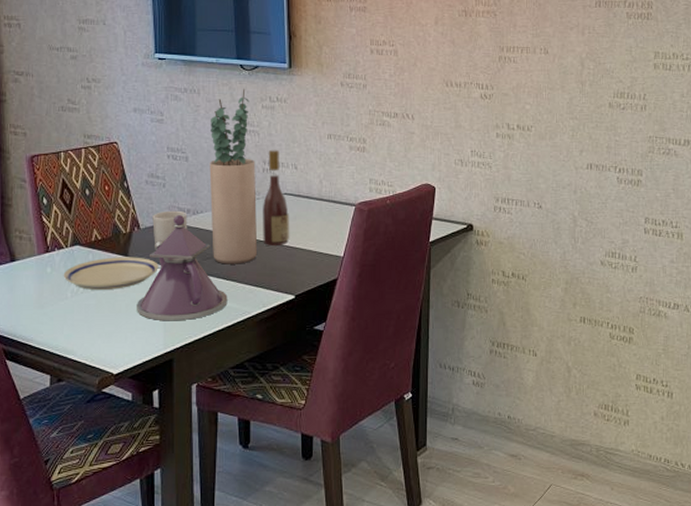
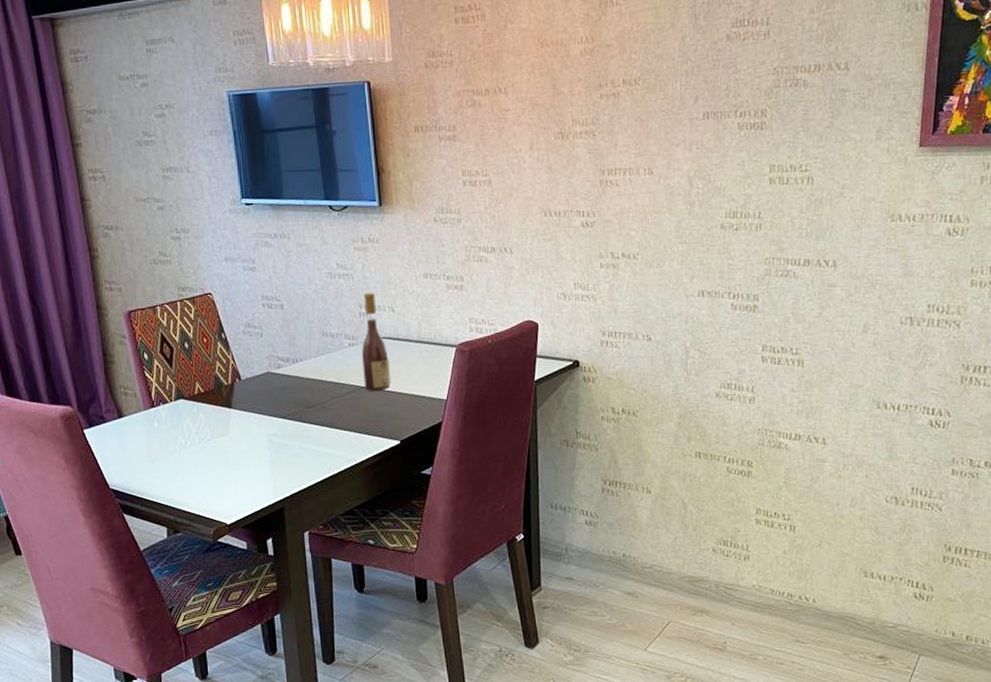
plate: present [63,257,158,290] -> none [170,408,263,443]
teapot: present [137,214,228,321] -> none [244,363,333,471]
mug: present [152,210,188,244] -> none [252,359,288,395]
vase: present [209,88,258,265] -> none [303,230,360,412]

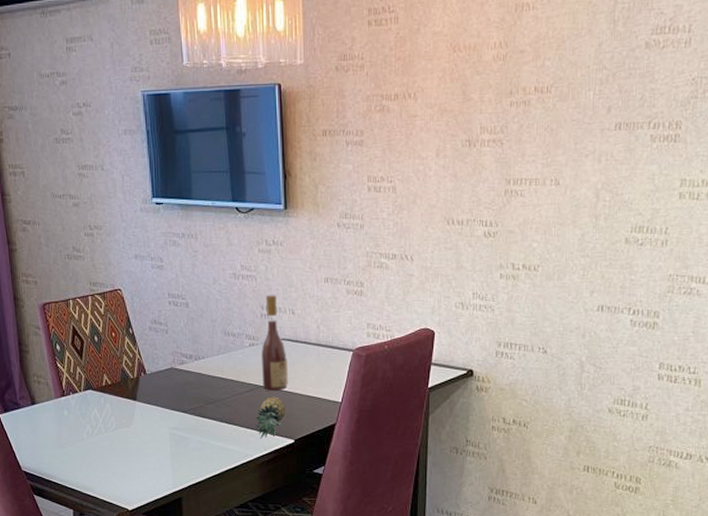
fruit: none [358,397,390,442] -> present [255,397,286,439]

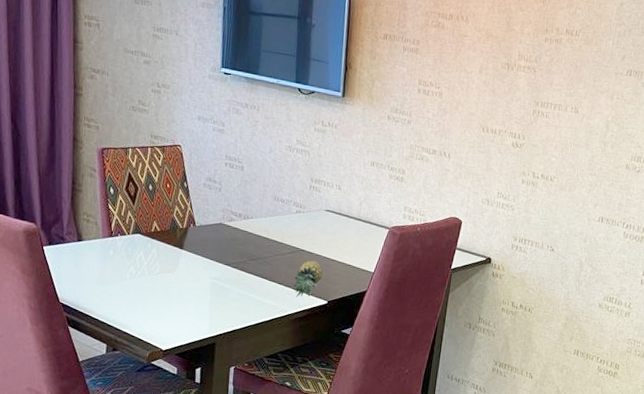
wine bottle: present [261,294,289,391] -> none [304,169,330,256]

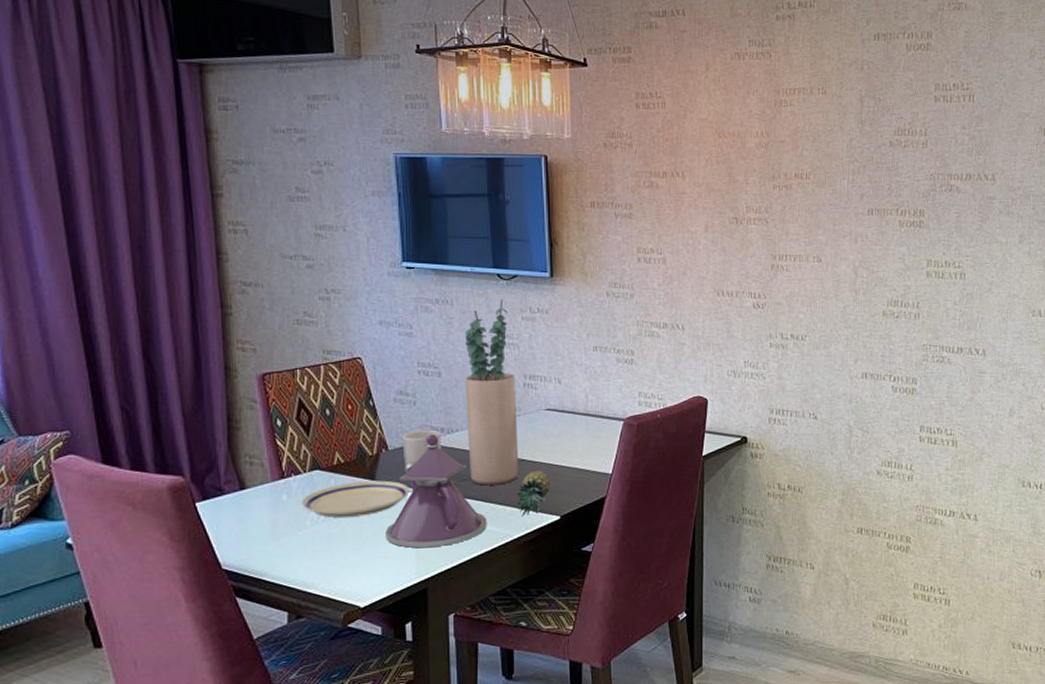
plate: none [124,248,209,277] -> present [301,480,410,518]
teapot: none [187,217,268,311] -> present [386,433,487,548]
mug: none [207,212,239,241] -> present [402,429,442,466]
vase: none [258,110,304,268] -> present [465,298,519,486]

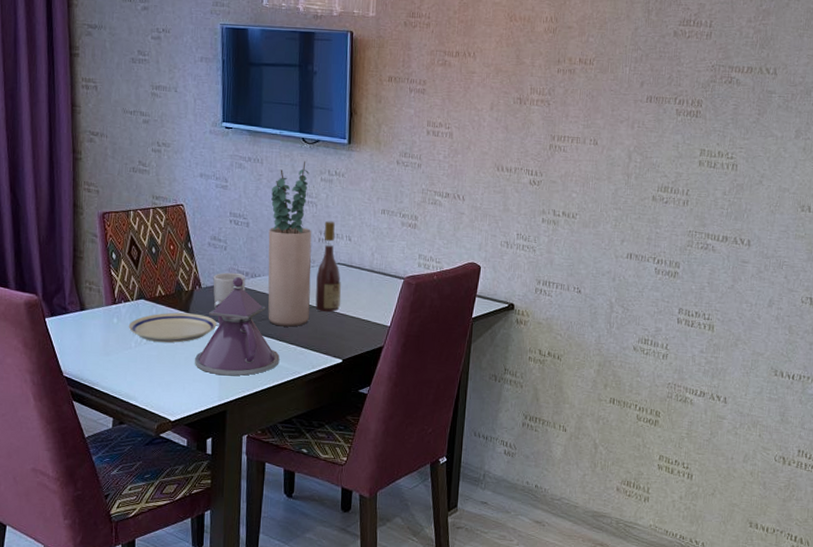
fruit: present [516,470,551,517] -> none [305,317,336,357]
wine bottle: none [523,363,554,464] -> present [315,220,342,312]

